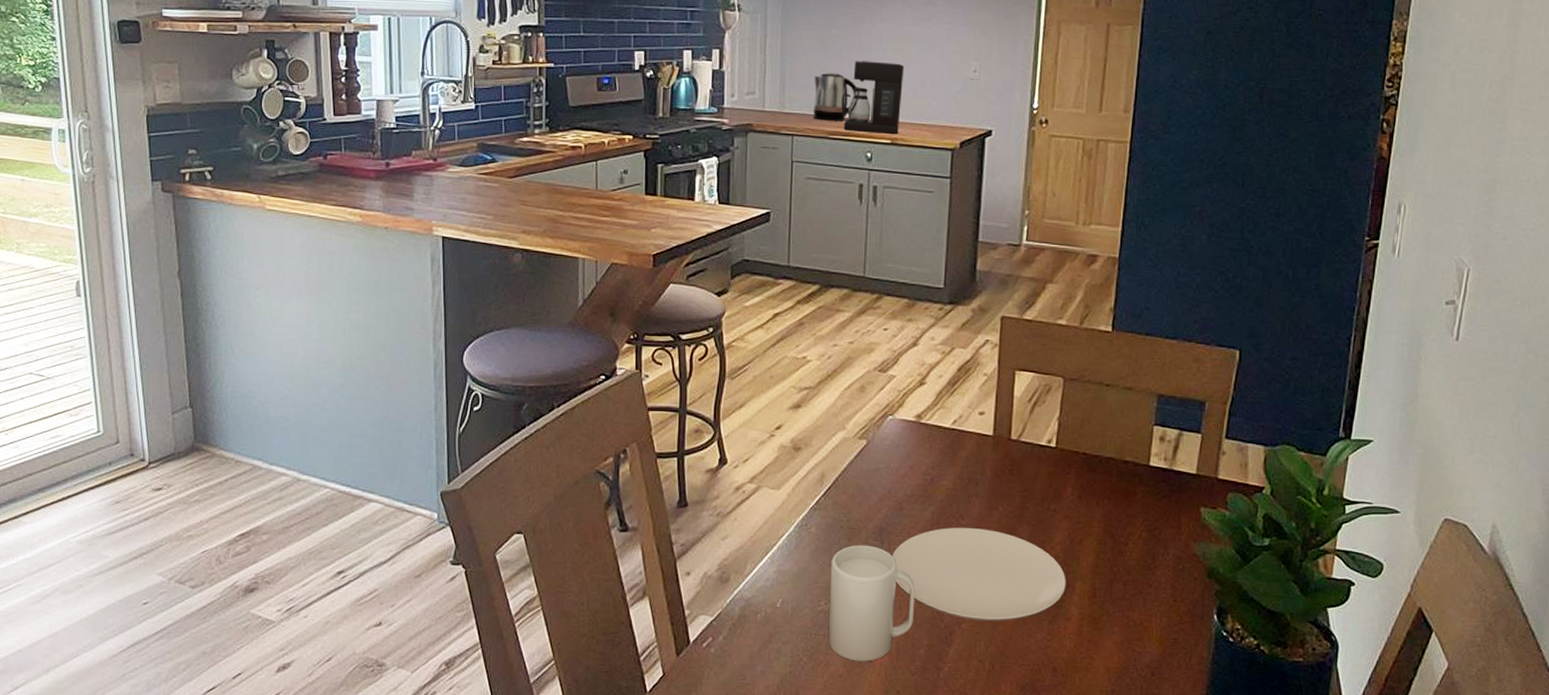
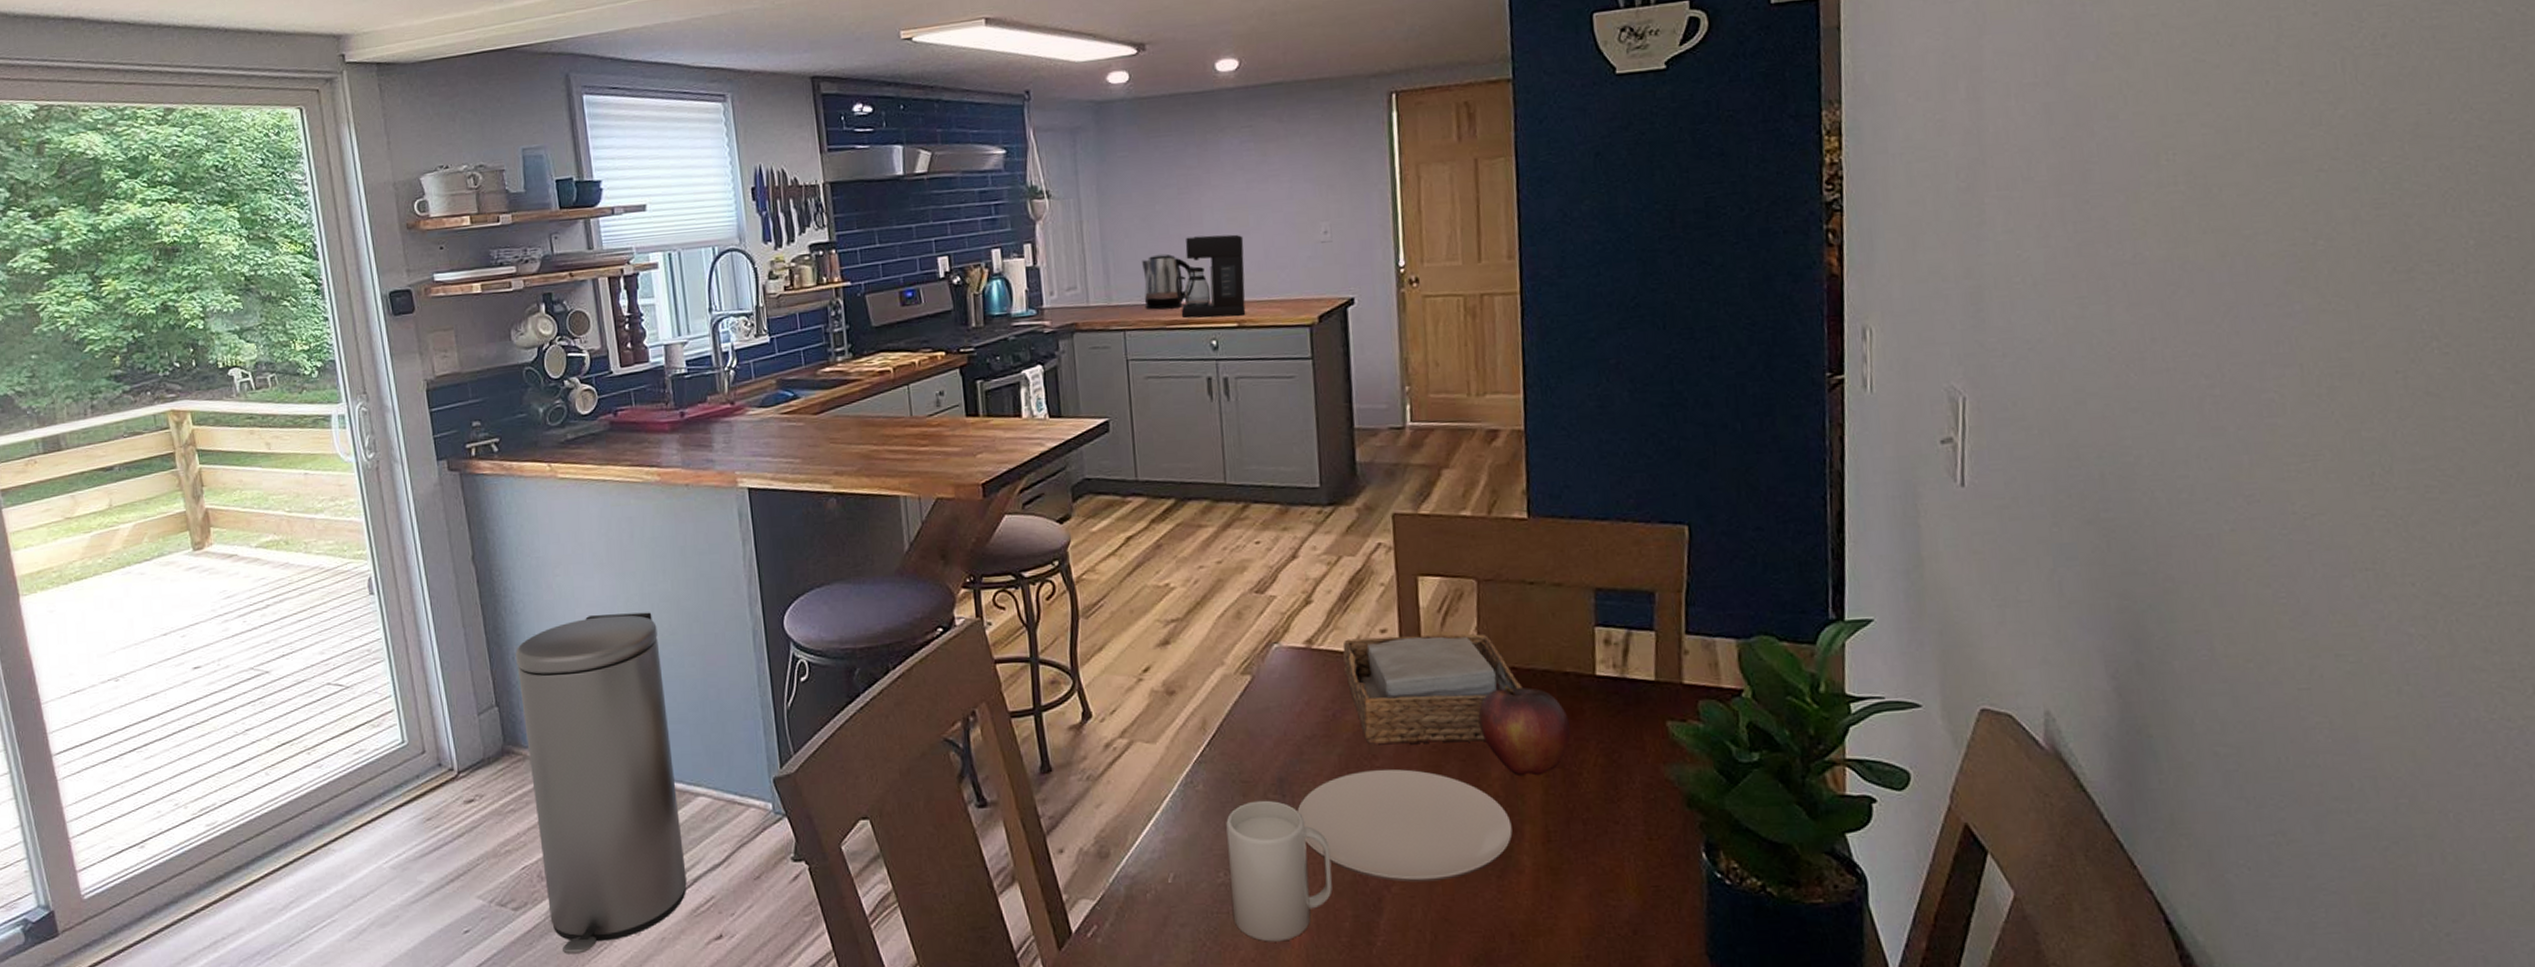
pedal bin: none [211,335,354,630] -> present [515,612,687,954]
napkin holder: none [945,417,1089,511] -> present [1342,633,1523,744]
fruit: none [1050,466,1123,543] -> present [1478,684,1571,776]

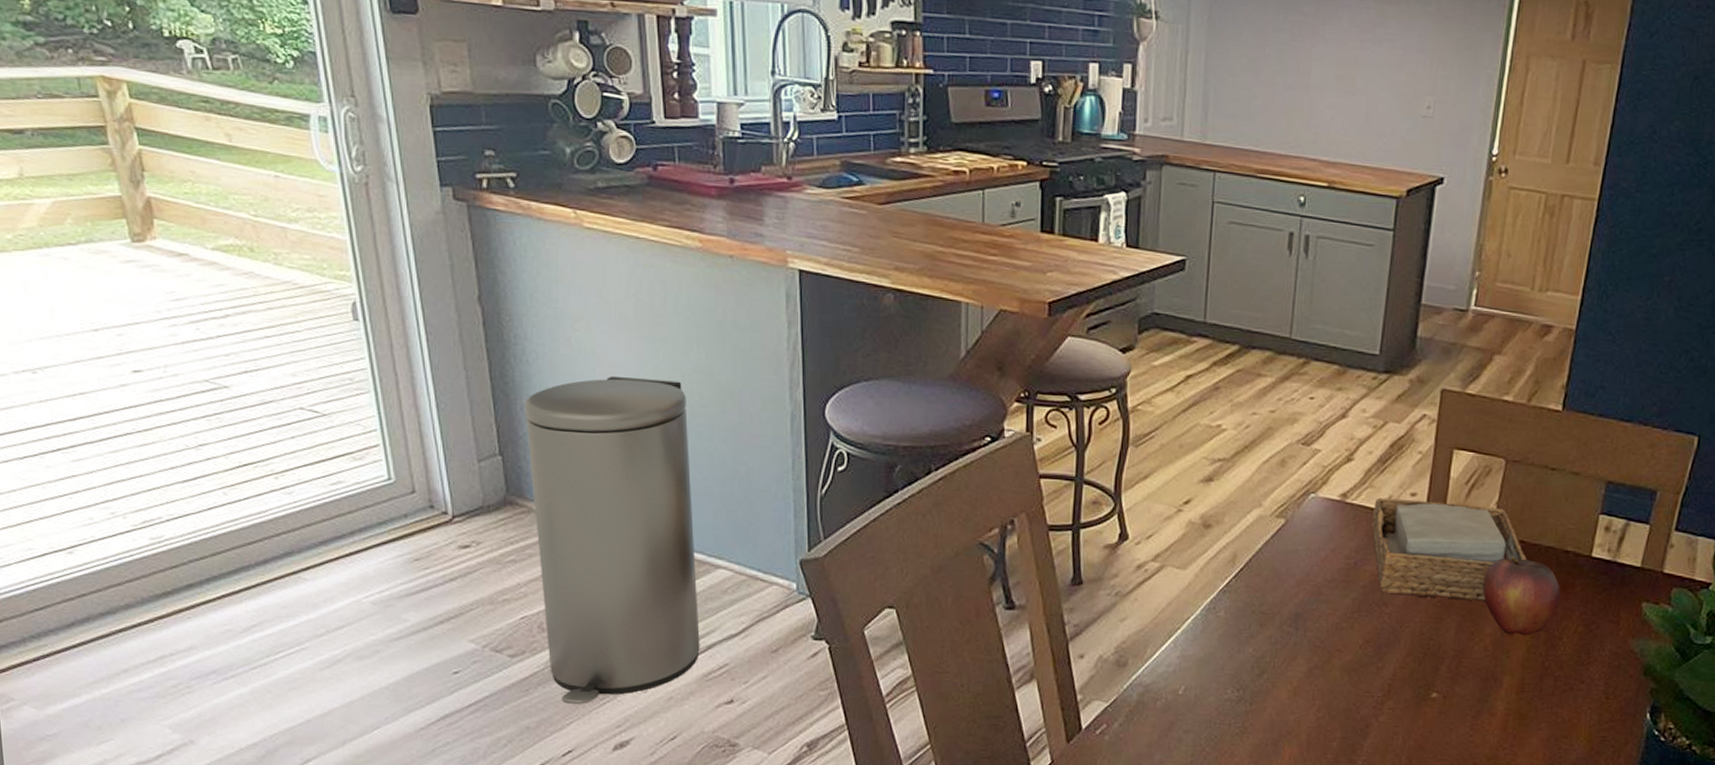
kettle: present [1142,253,1191,311] -> none [1238,99,1292,159]
coffee maker: present [1175,234,1246,319] -> none [1272,87,1348,177]
mug: present [1226,800,1333,942] -> none [1233,630,1331,753]
plate: present [1297,769,1513,883] -> none [1307,615,1494,715]

